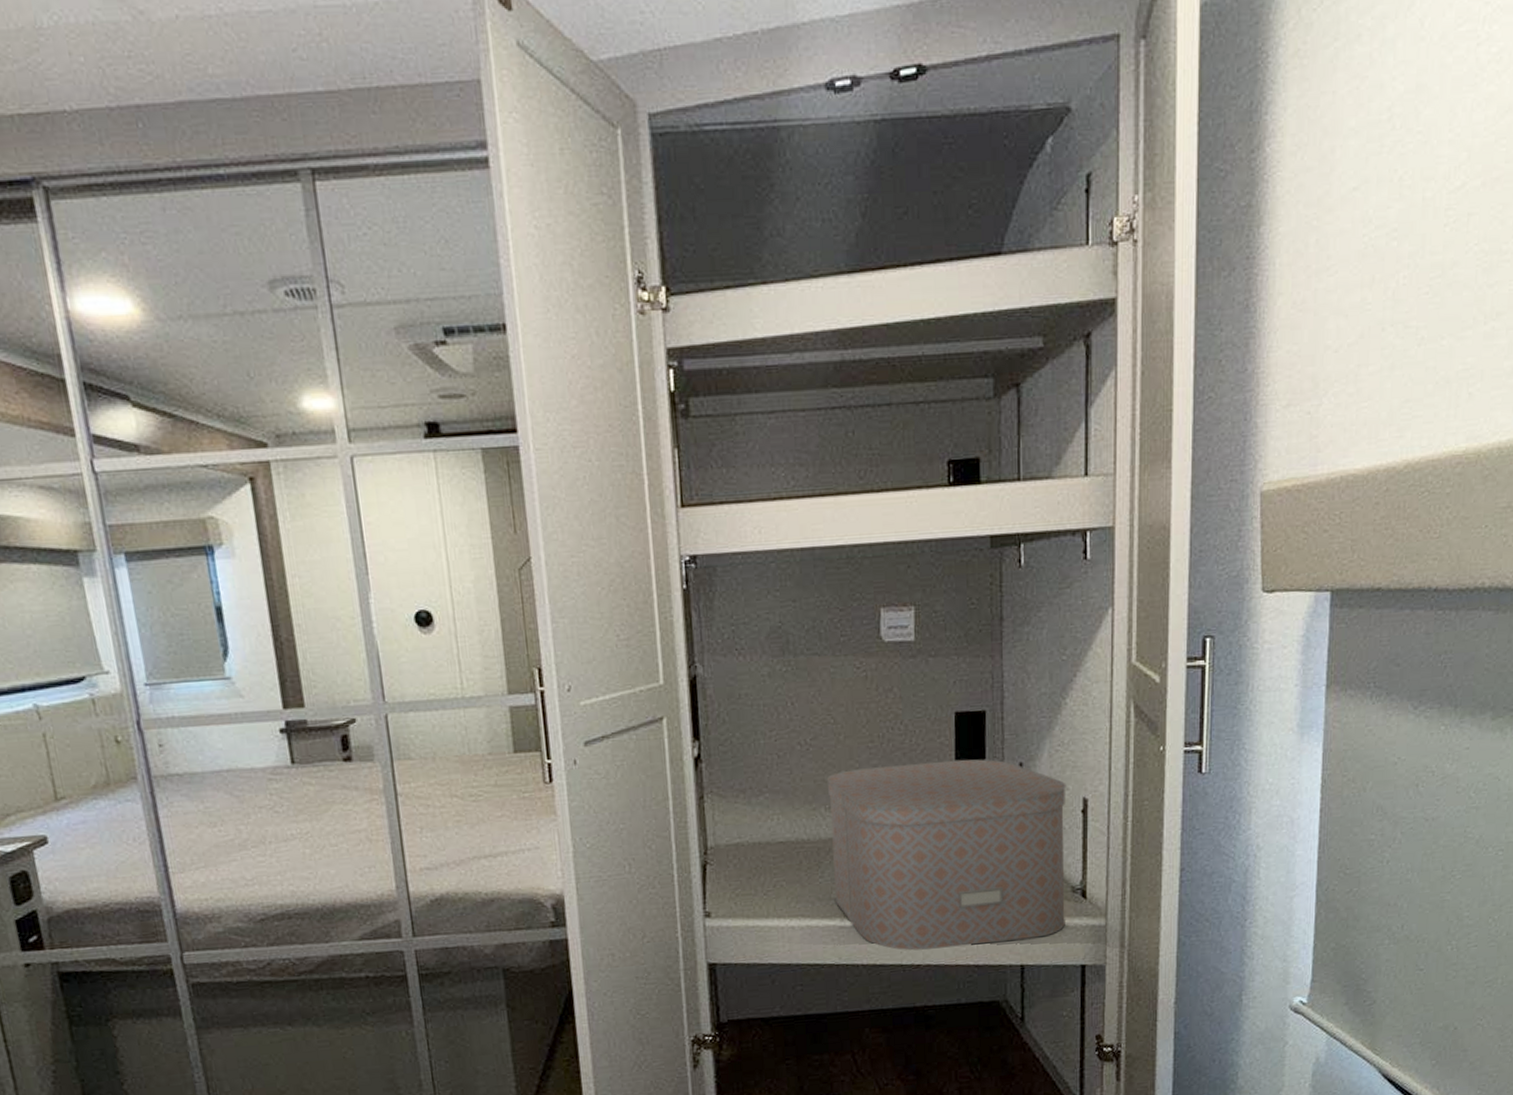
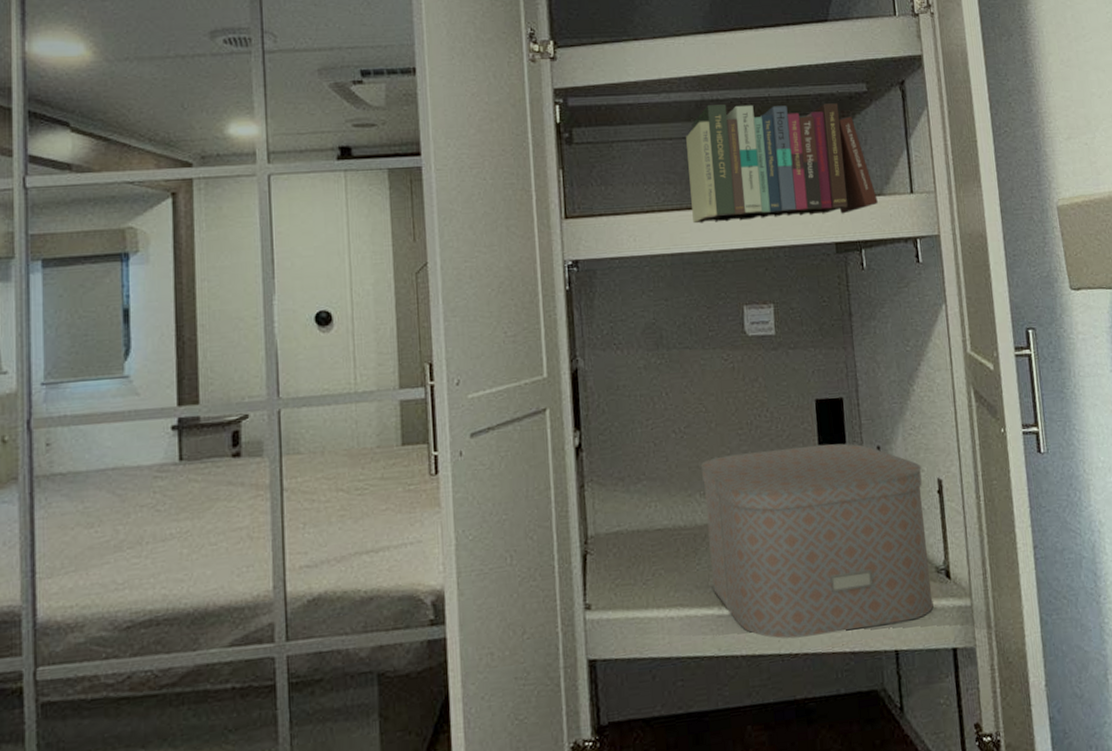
books: none [821,363,1044,513] -> present [686,103,878,224]

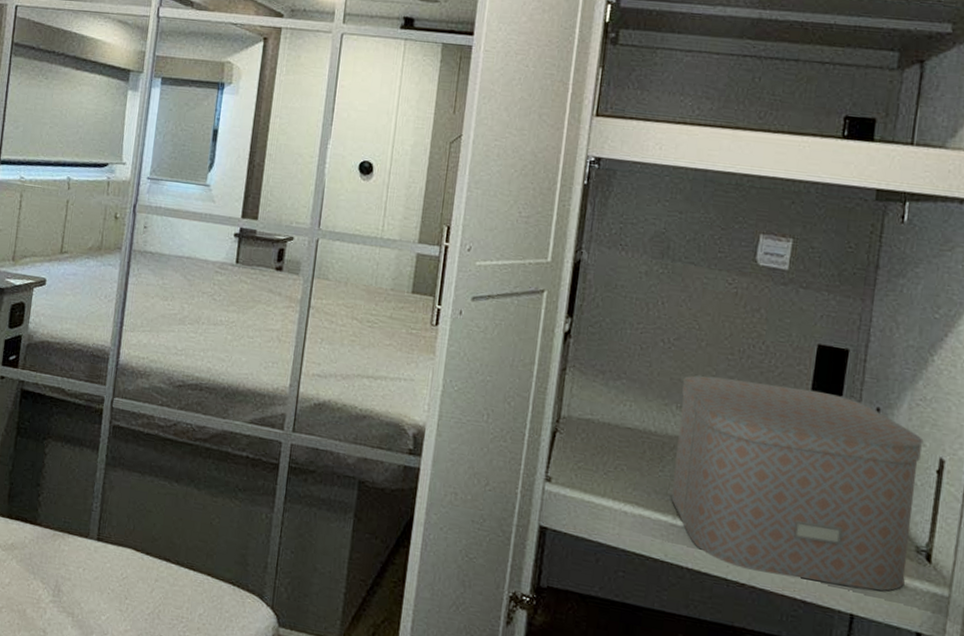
books: present [686,103,878,224] -> none [724,24,937,161]

